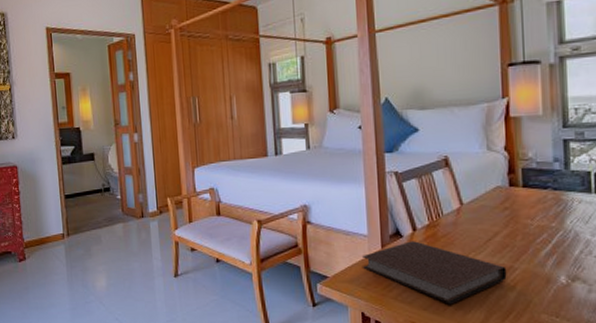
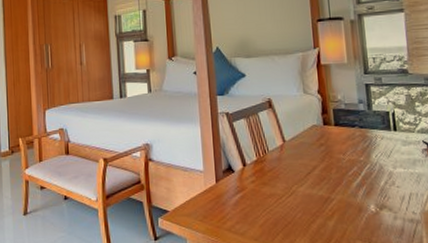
notebook: present [361,241,507,305] -> none [198,175,326,234]

